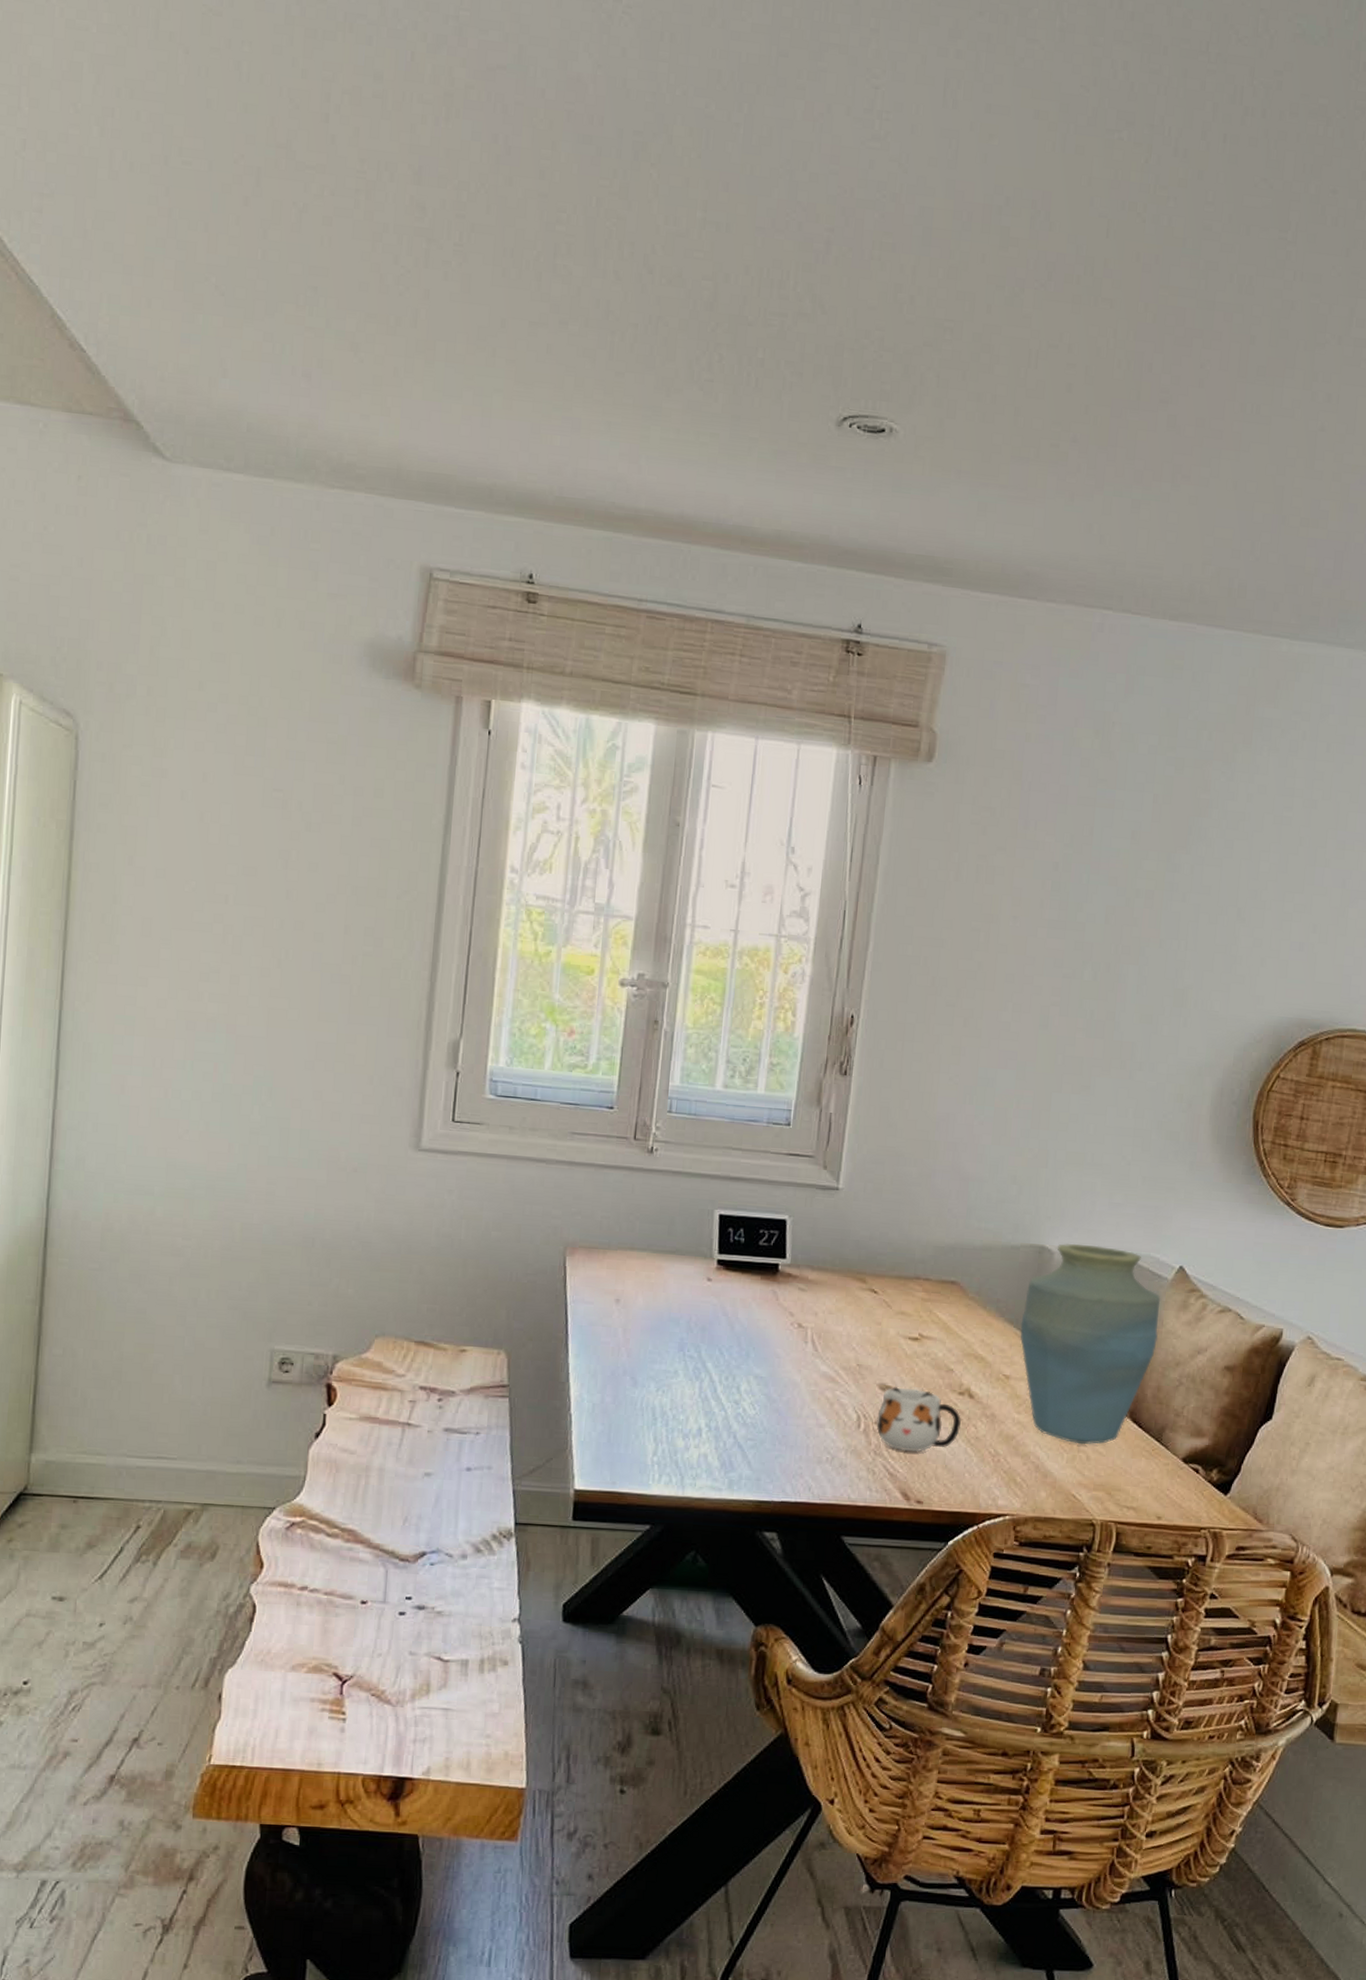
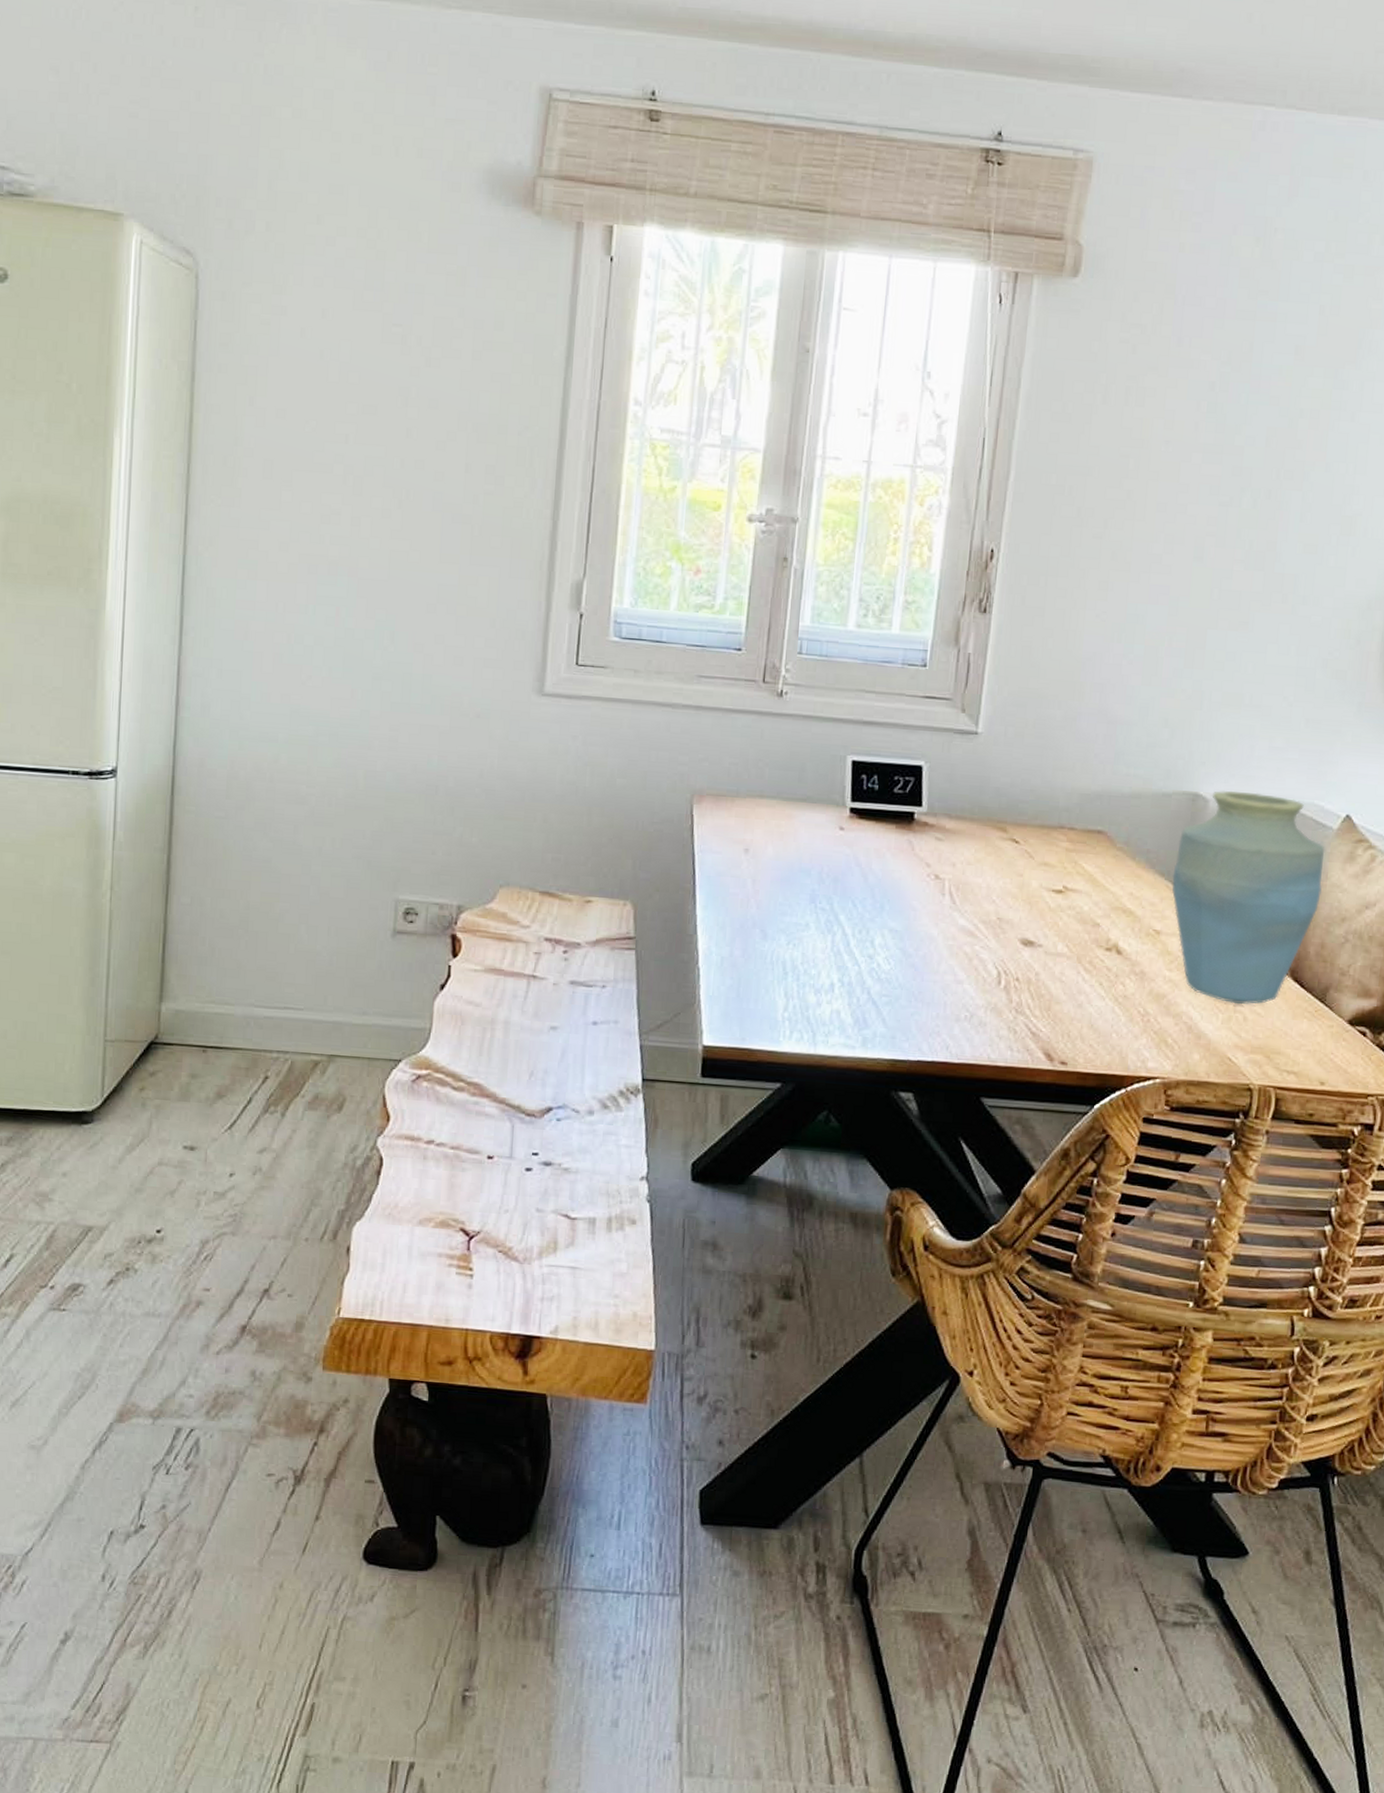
mug: present [876,1387,962,1452] -> none [1018,942,1109,1010]

